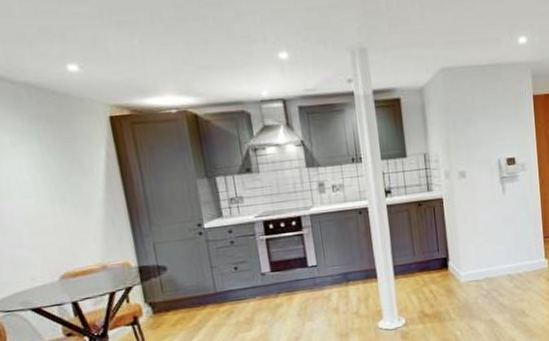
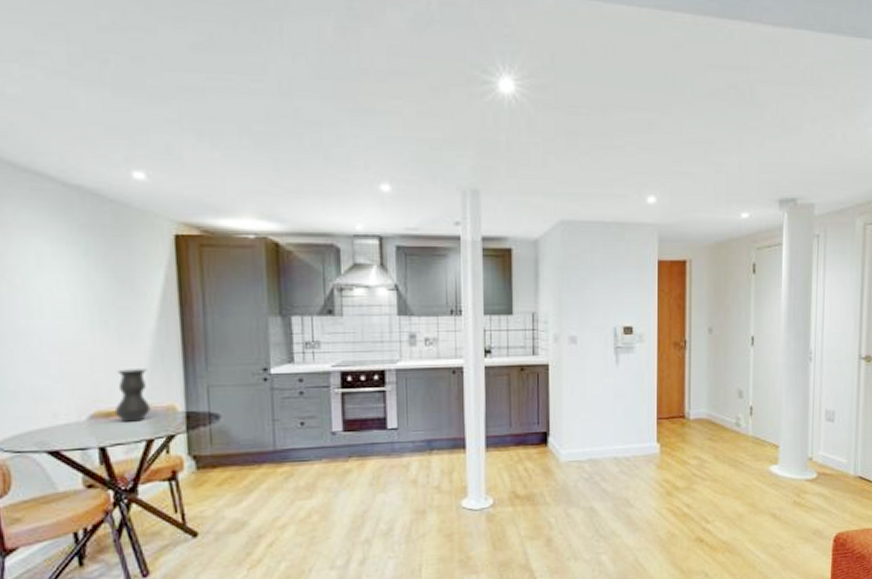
vase: none [77,233,110,281] -> present [114,369,151,424]

